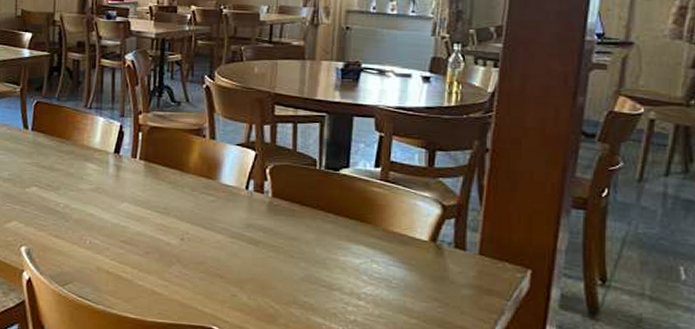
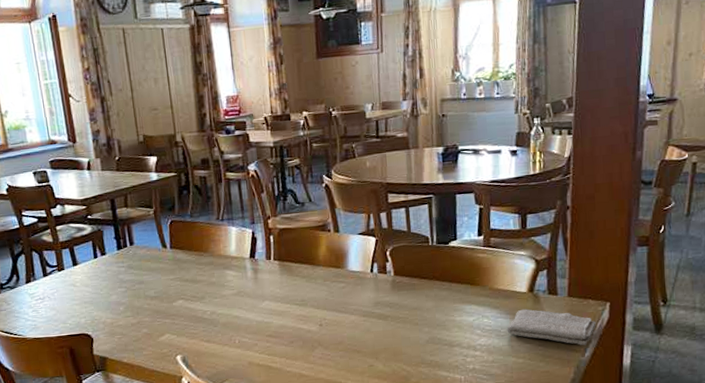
washcloth: none [399,260,512,318] -> present [506,309,596,346]

